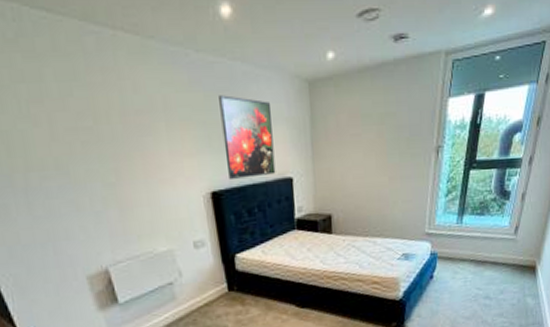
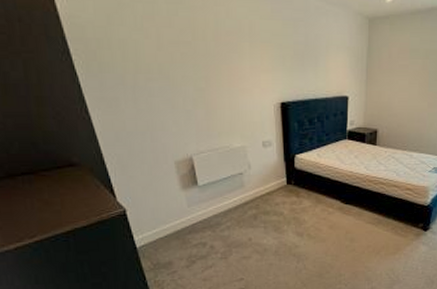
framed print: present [219,95,276,181] -> none [294,24,335,95]

